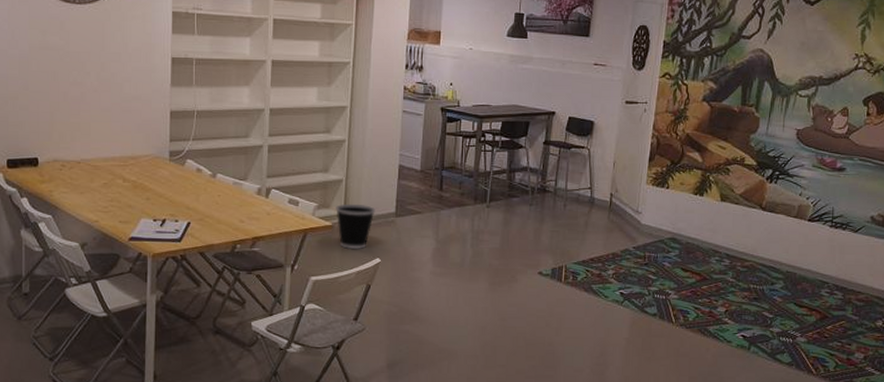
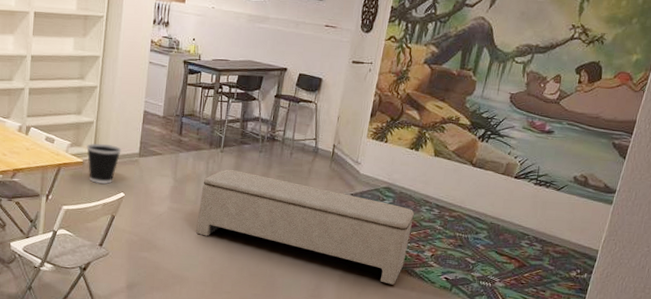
bench: none [464,226,703,347] -> present [196,169,414,285]

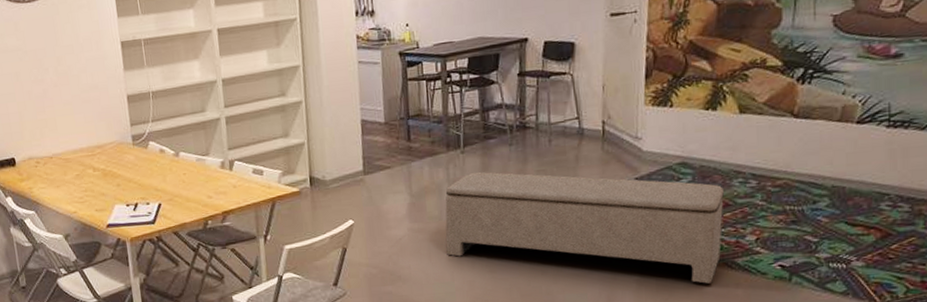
wastebasket: present [87,143,122,184] -> none [301,166,342,215]

